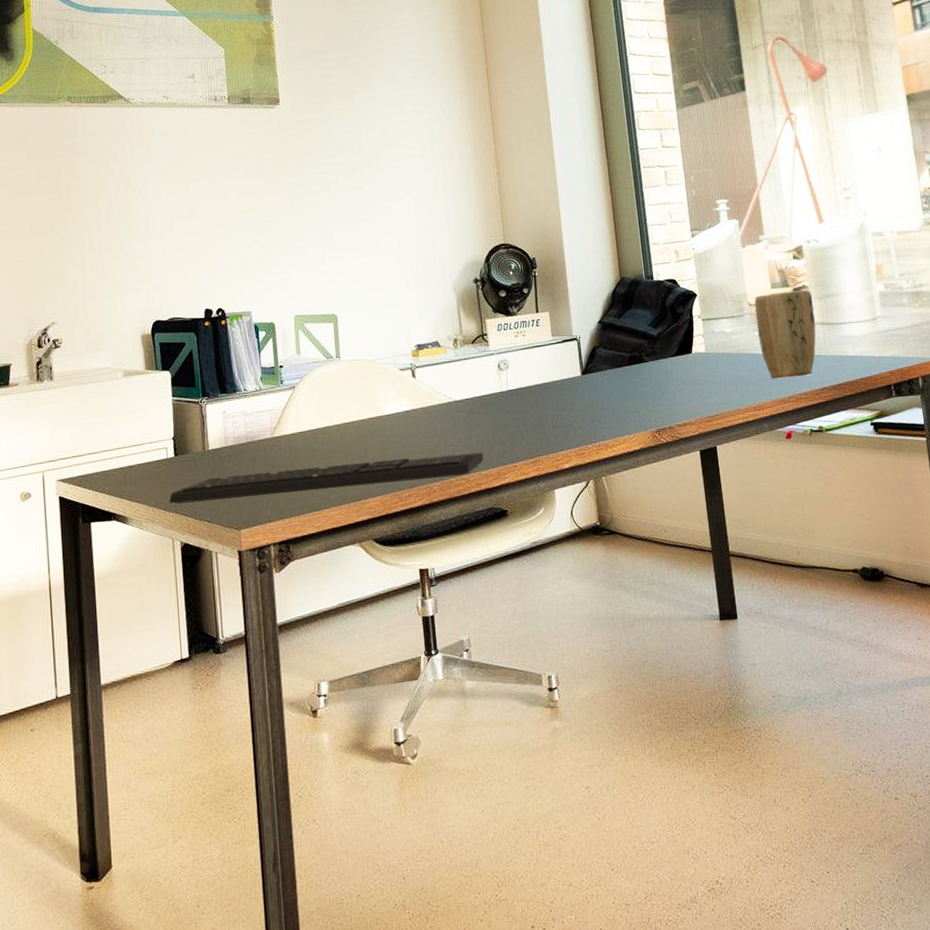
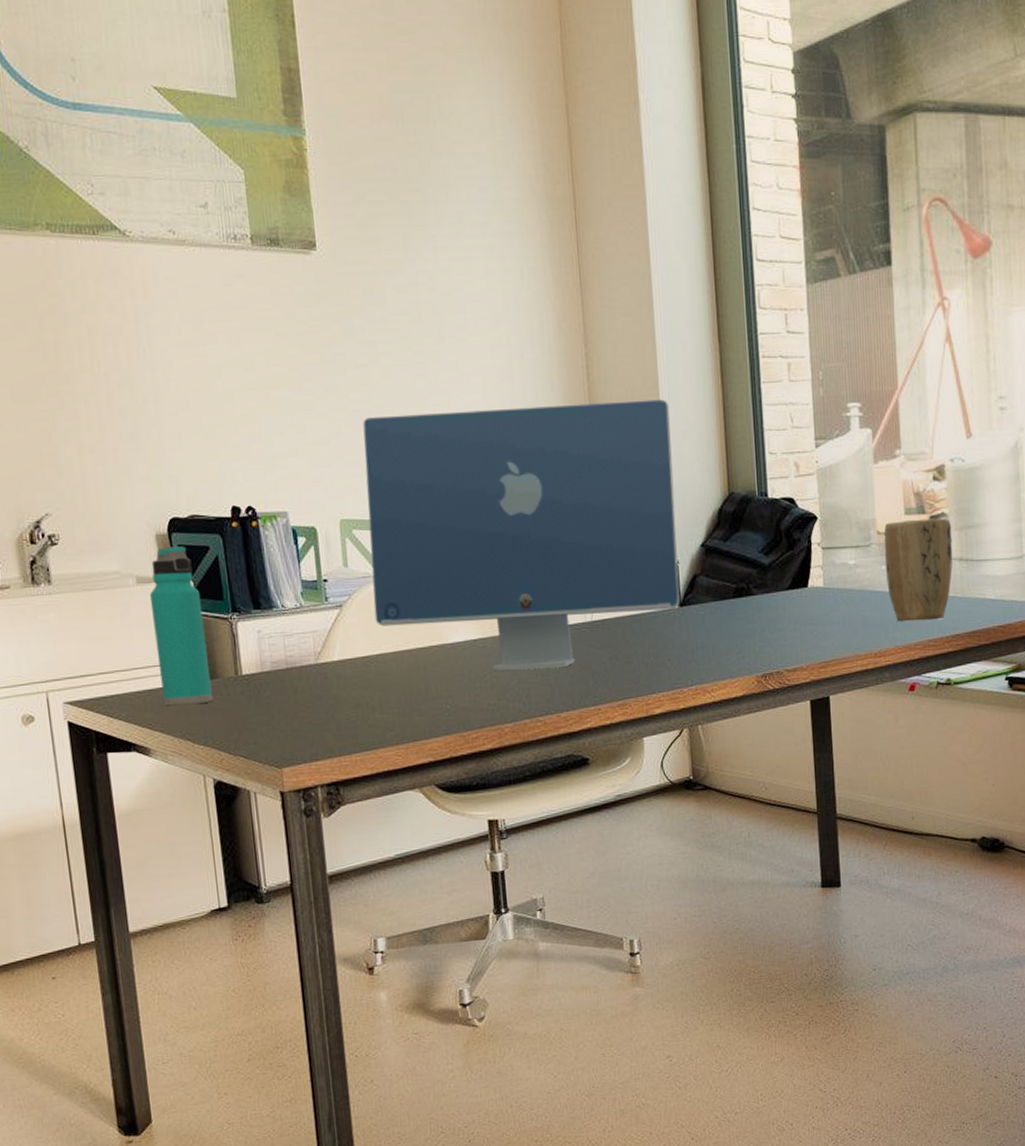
water bottle: none [133,344,184,479] -> present [149,546,213,706]
keyboard: present [169,452,484,504] -> none [198,691,563,736]
computer monitor: none [314,205,583,437] -> present [363,399,680,671]

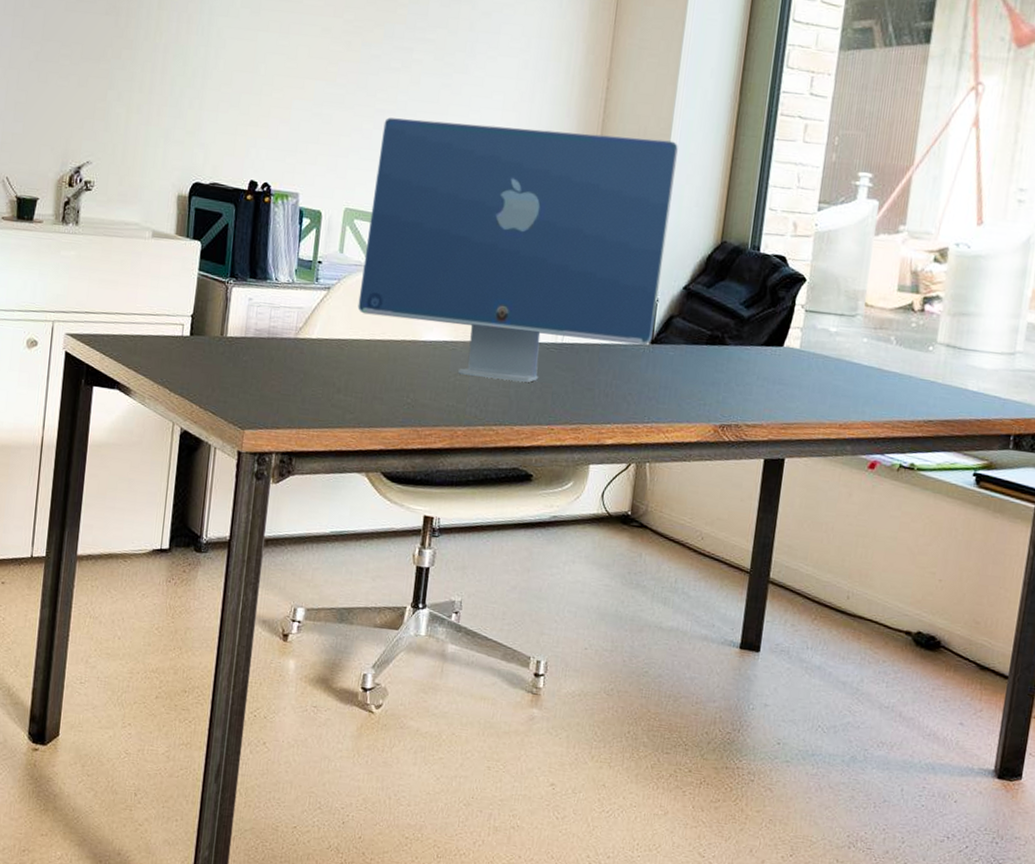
water bottle: present [149,546,213,706] -> none [152,208,205,357]
plant pot: present [884,518,953,622] -> none [865,296,945,402]

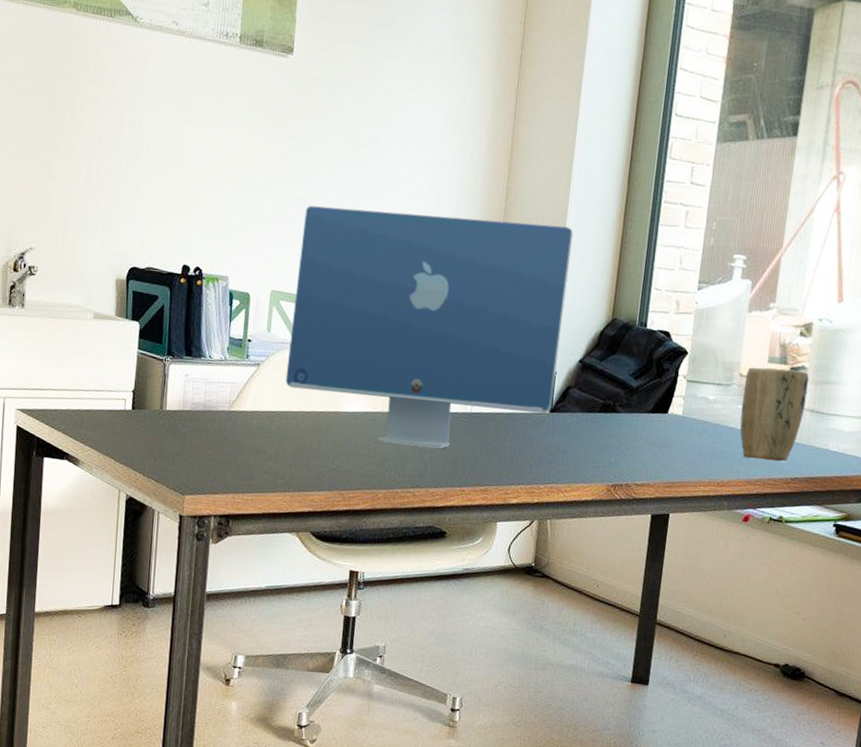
plant pot: none [865,296,945,402] -> present [740,367,809,462]

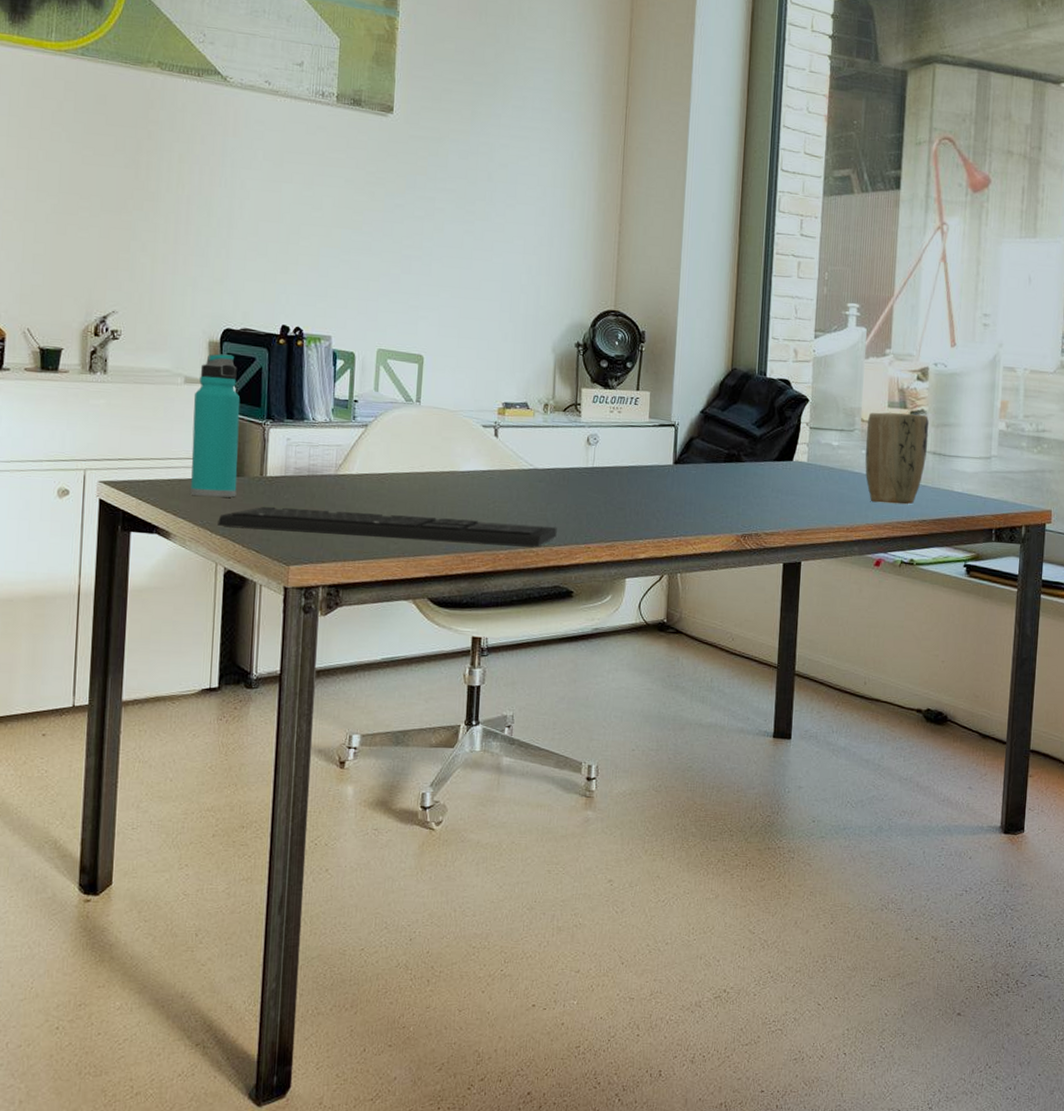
water bottle: none [97,291,144,429] -> present [191,354,241,498]
keyboard: none [121,438,434,489] -> present [218,506,557,548]
computer monitor: present [285,205,573,449] -> none [396,263,687,505]

